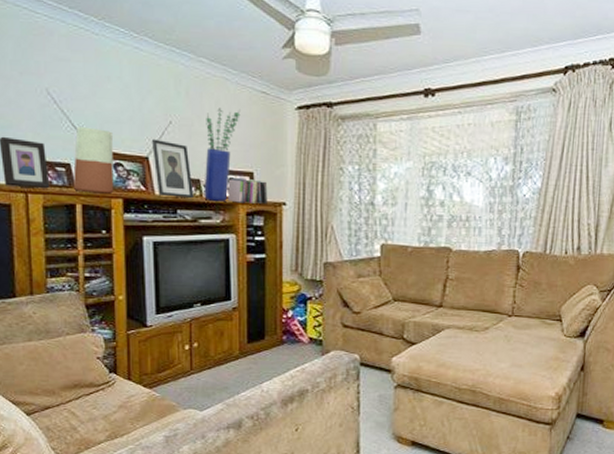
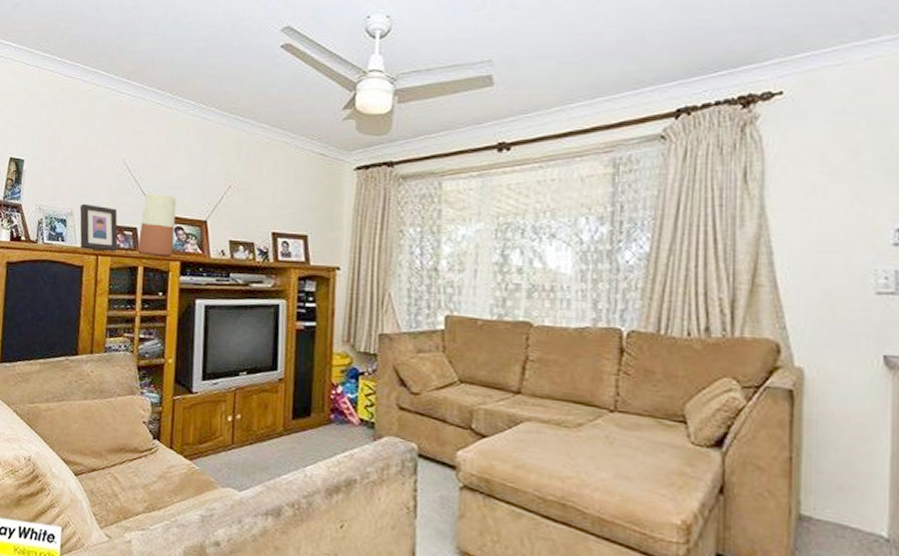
picture frame: present [152,139,194,199] -> none [211,203,247,262]
vase: present [204,107,241,203] -> none [257,171,298,266]
books: present [228,177,268,204] -> none [280,240,322,268]

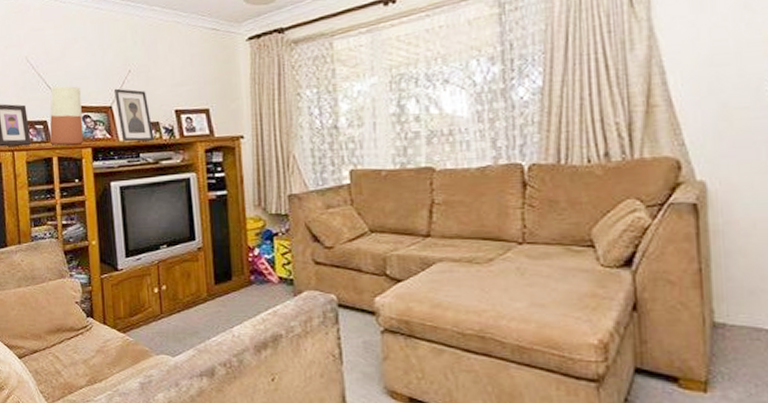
picture frame: none [211,203,247,262] -> present [114,88,154,142]

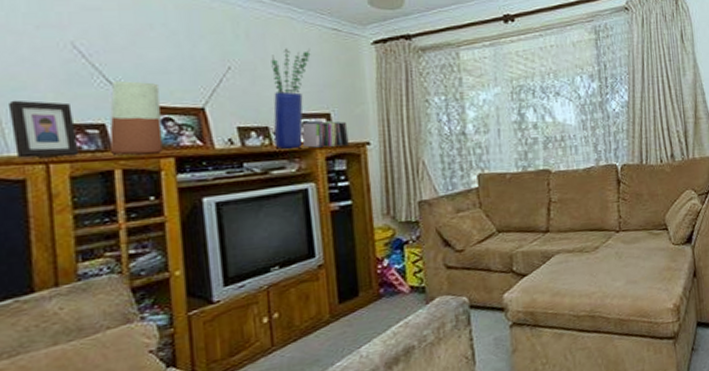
picture frame: present [114,88,154,142] -> none [208,87,262,150]
vase: none [161,49,193,142] -> present [271,48,311,150]
books: none [185,115,225,141] -> present [302,120,349,148]

